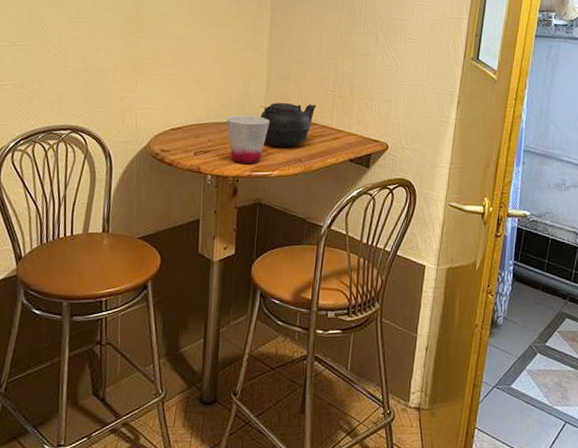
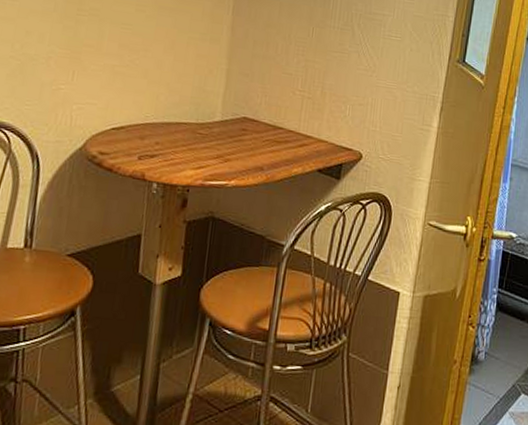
cup: present [226,115,271,164] -> none [177,115,229,172]
teapot: present [260,102,316,148] -> none [217,102,282,154]

